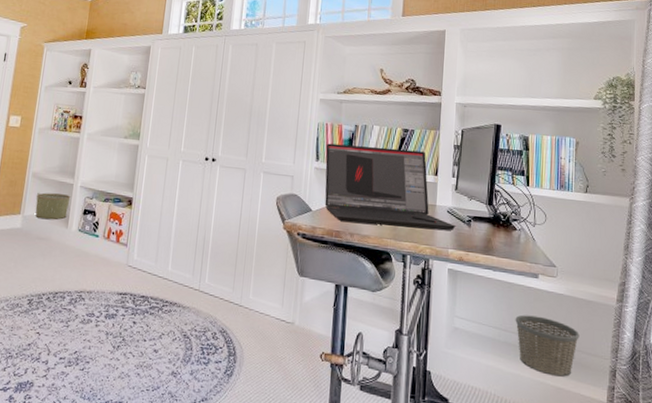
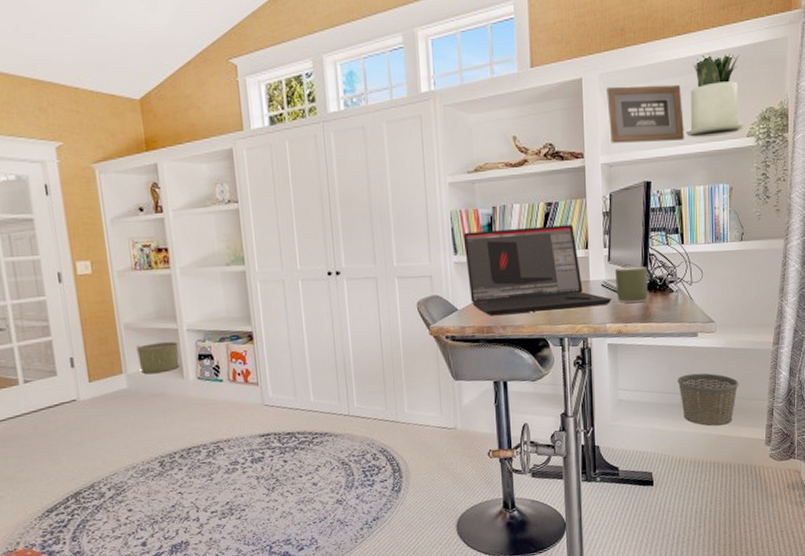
mug: none [460,197,493,235] -> present [615,266,648,304]
picture frame: none [466,40,535,94] -> present [607,86,685,143]
planter: none [537,25,592,95] -> present [686,53,745,138]

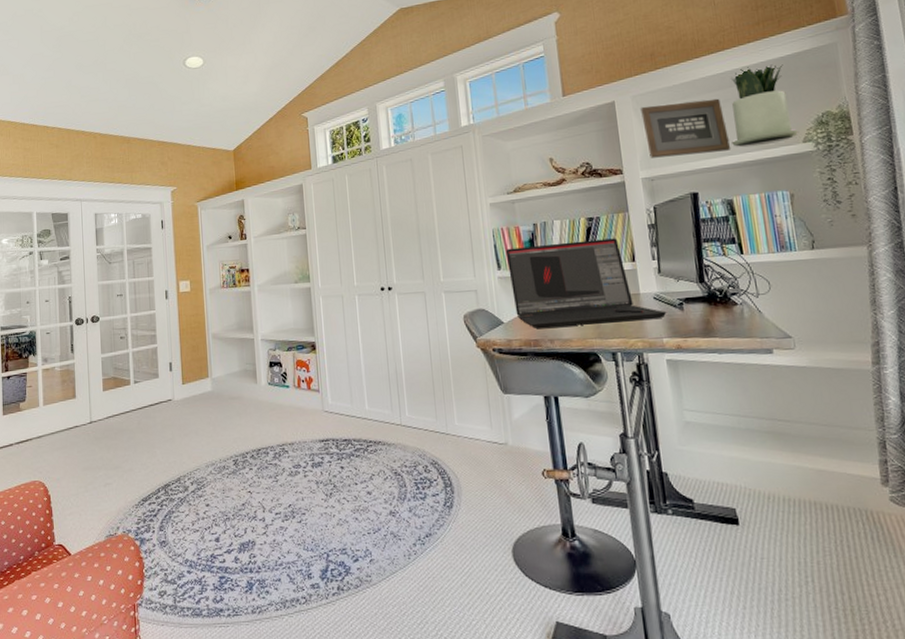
basket: present [137,342,180,375] -> none [221,350,254,379]
mug: present [615,266,648,304] -> none [667,278,707,317]
basket: present [677,373,739,426] -> none [754,395,834,458]

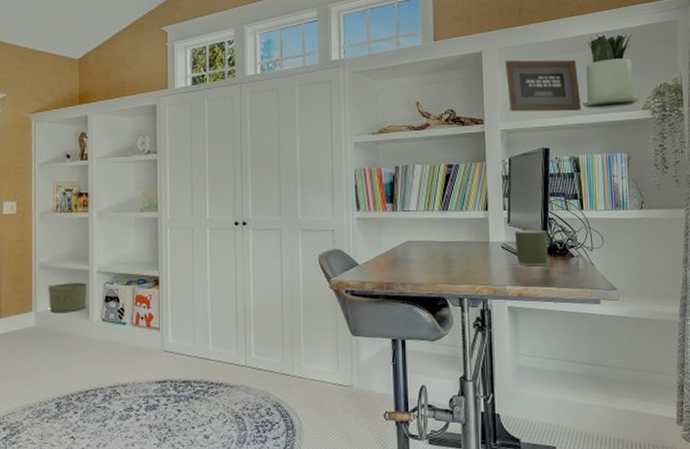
basket: none [221,350,254,379] -> present [49,283,88,314]
laptop: present [505,238,667,330] -> none [366,186,512,273]
mug: none [667,278,707,317] -> present [515,229,548,267]

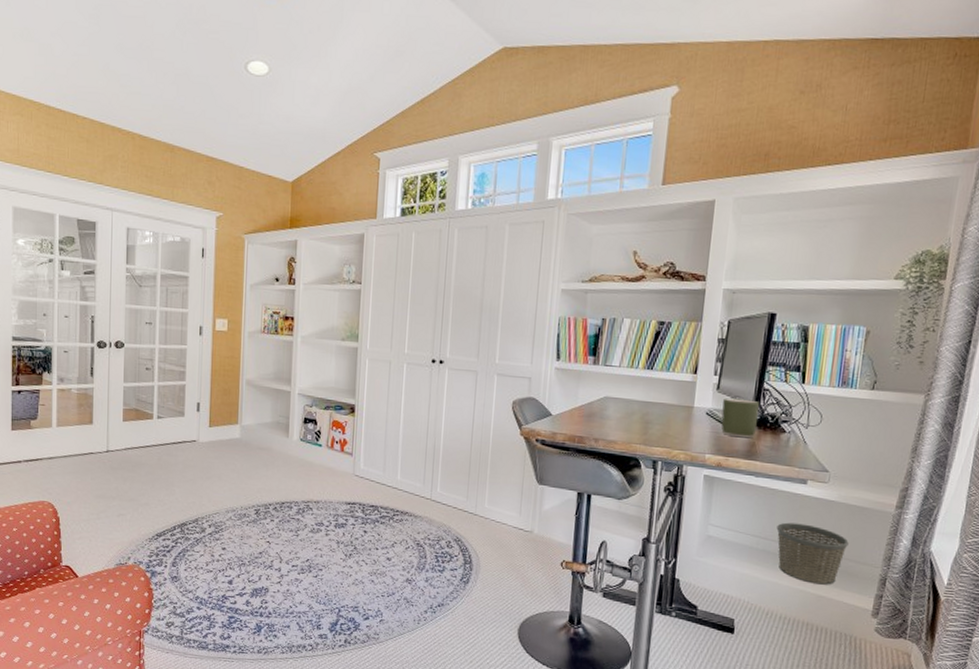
basket: present [49,283,88,314] -> none [253,401,289,430]
picture frame: present [505,60,582,111] -> none [737,211,824,275]
basket: none [580,342,646,400] -> present [776,522,849,585]
planter: present [583,33,640,109] -> none [824,187,896,276]

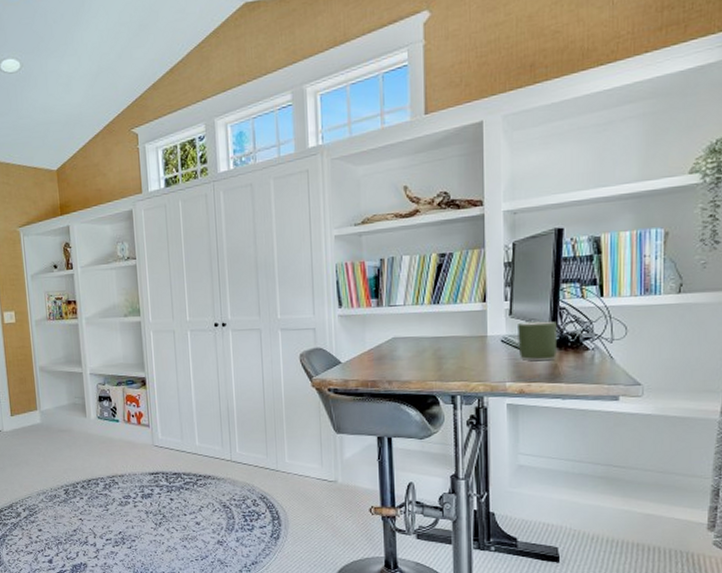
basket: present [776,522,849,585] -> none [592,442,673,503]

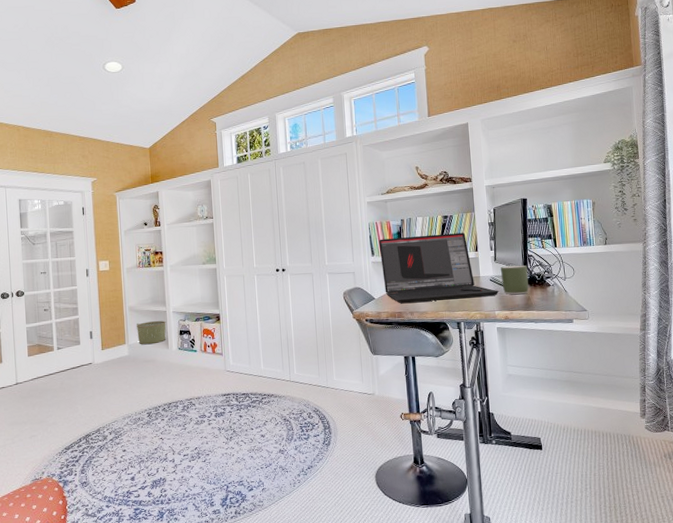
basket: none [49,384,83,412] -> present [137,321,166,345]
laptop: none [348,276,514,370] -> present [378,232,499,304]

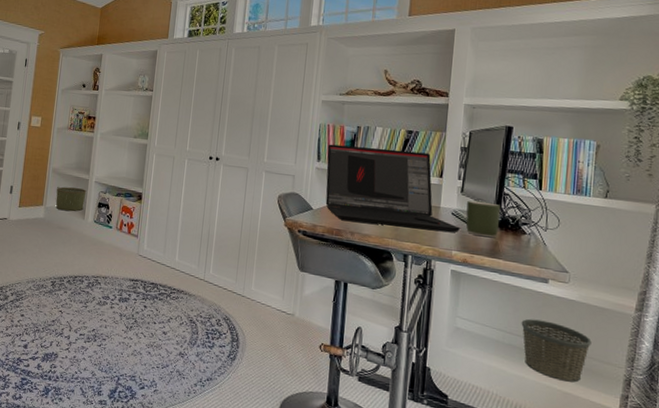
basket: none [558,353,613,399] -> present [521,319,592,383]

